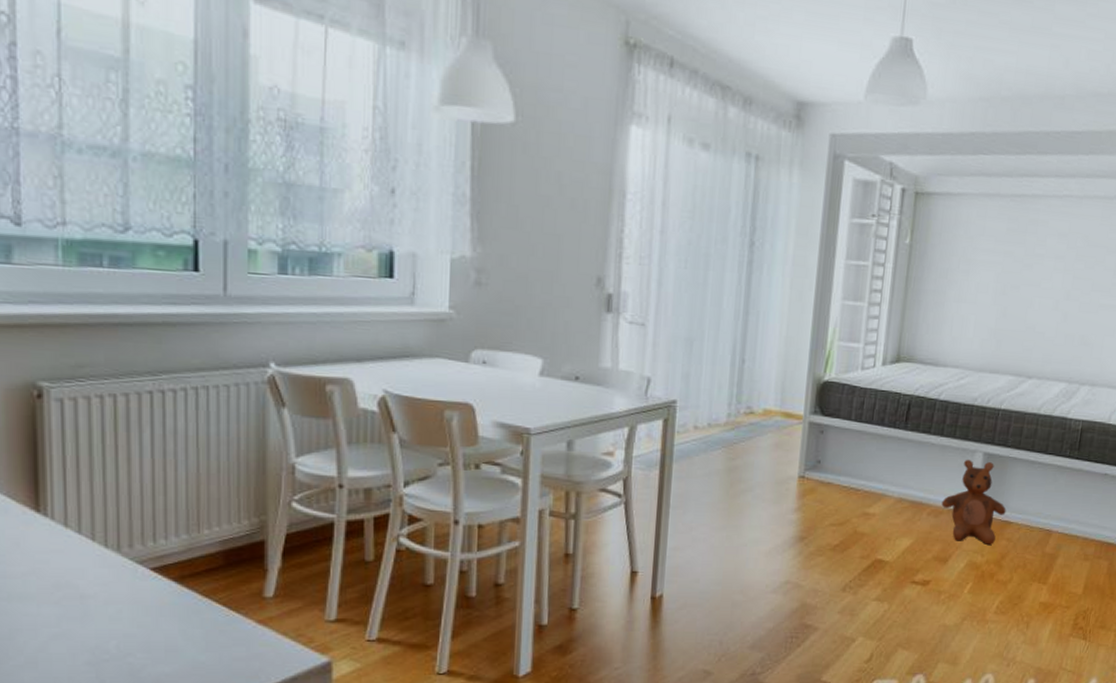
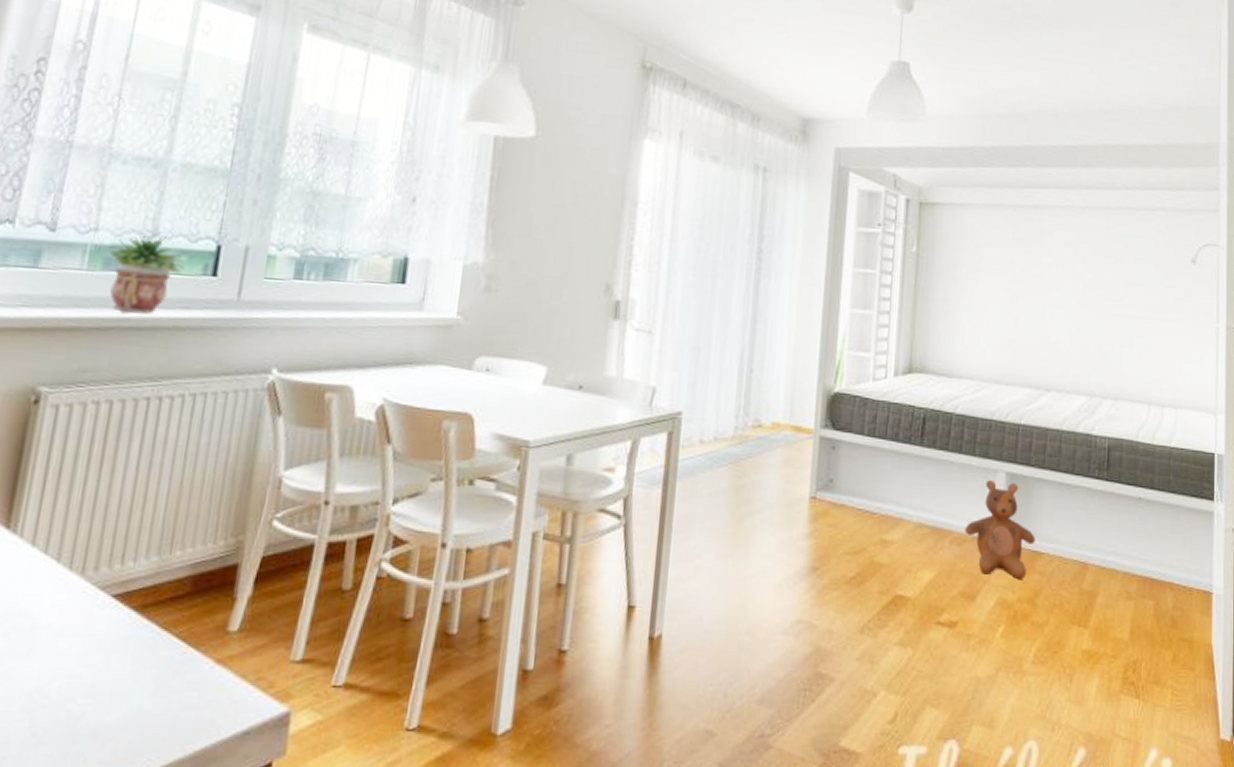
potted plant: none [81,230,163,311] -> present [109,236,184,316]

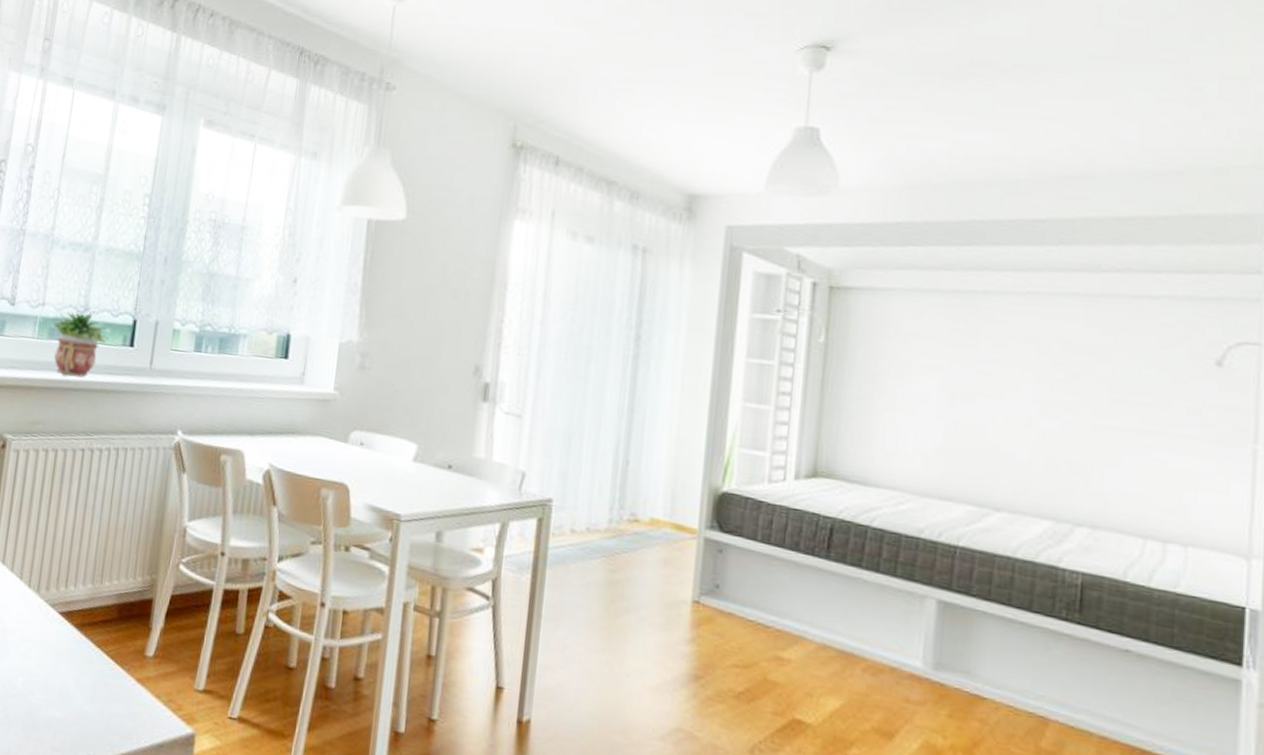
teddy bear: present [964,479,1036,579] -> none [881,605,976,724]

